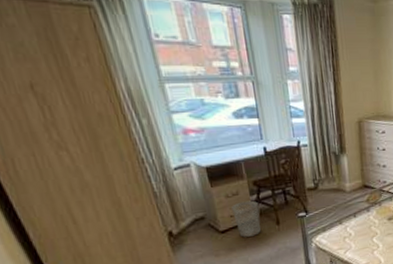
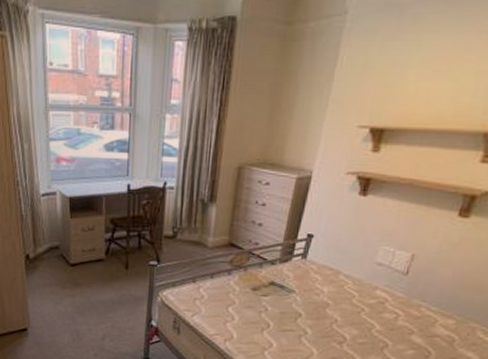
wastebasket: present [232,200,261,237] -> none [85,238,111,276]

